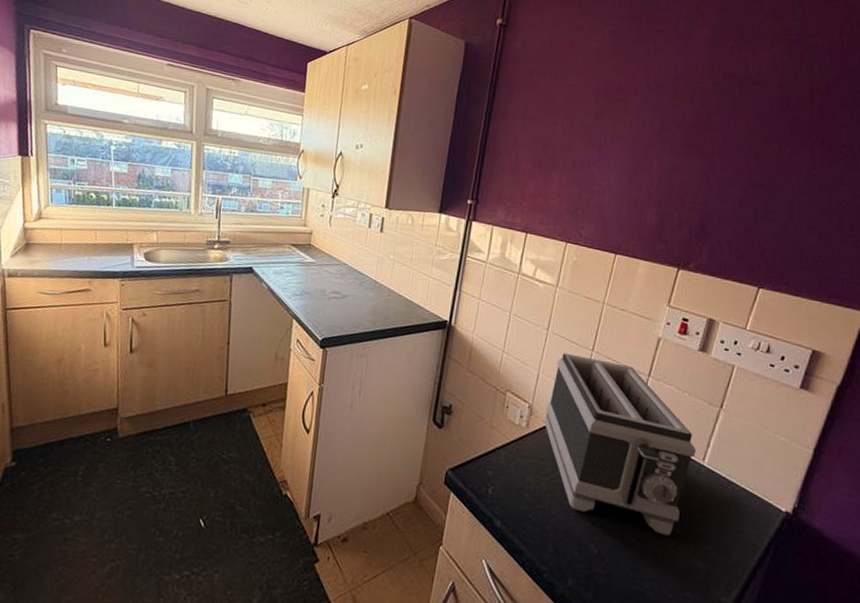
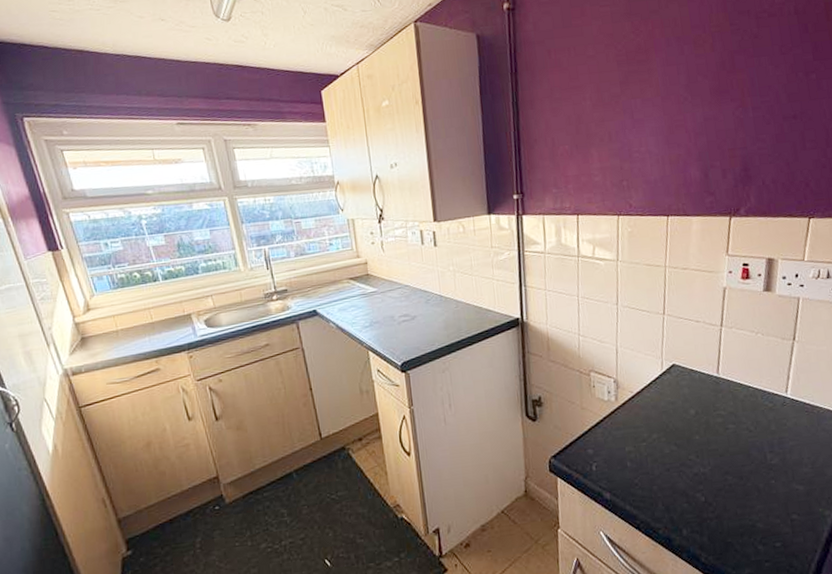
toaster: present [544,353,697,536] -> none [630,320,779,469]

